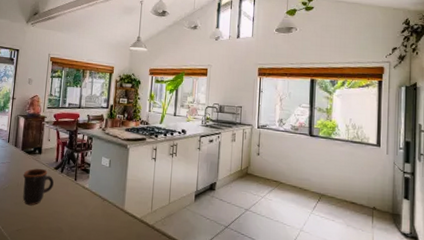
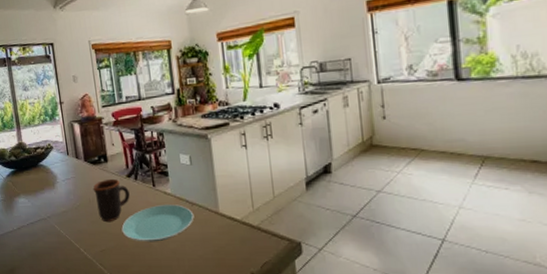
plate: none [39,196,104,228] -> present [121,204,194,242]

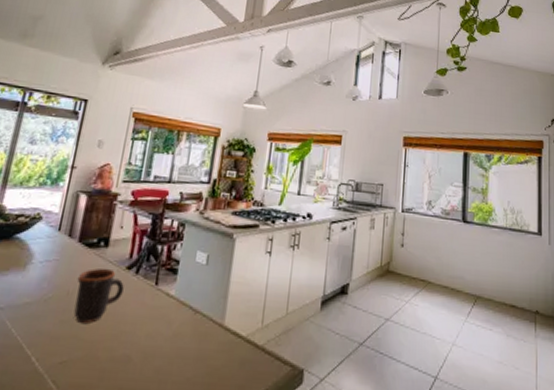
plate: present [121,204,194,242] -> none [98,308,195,356]

